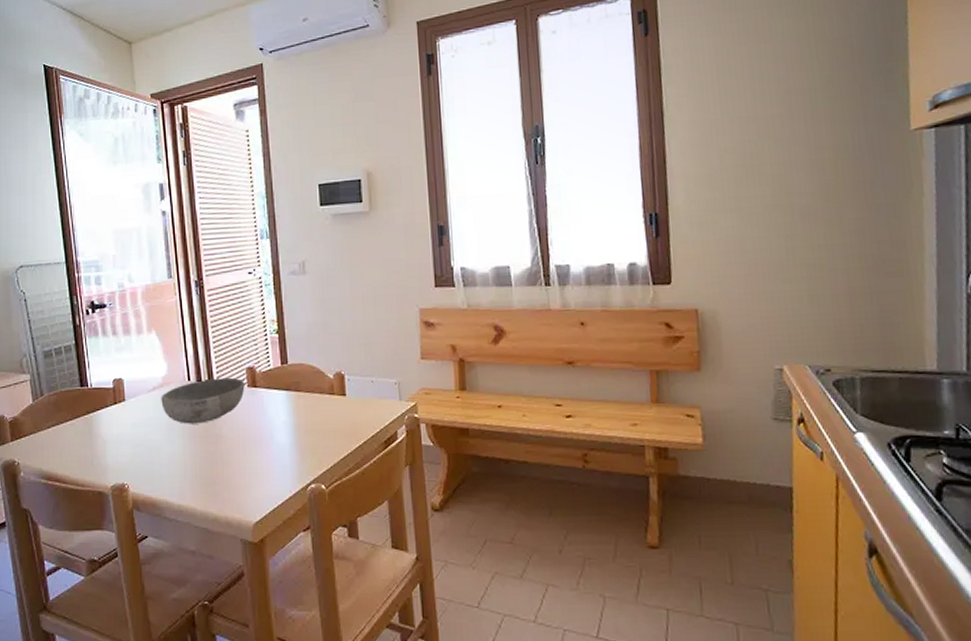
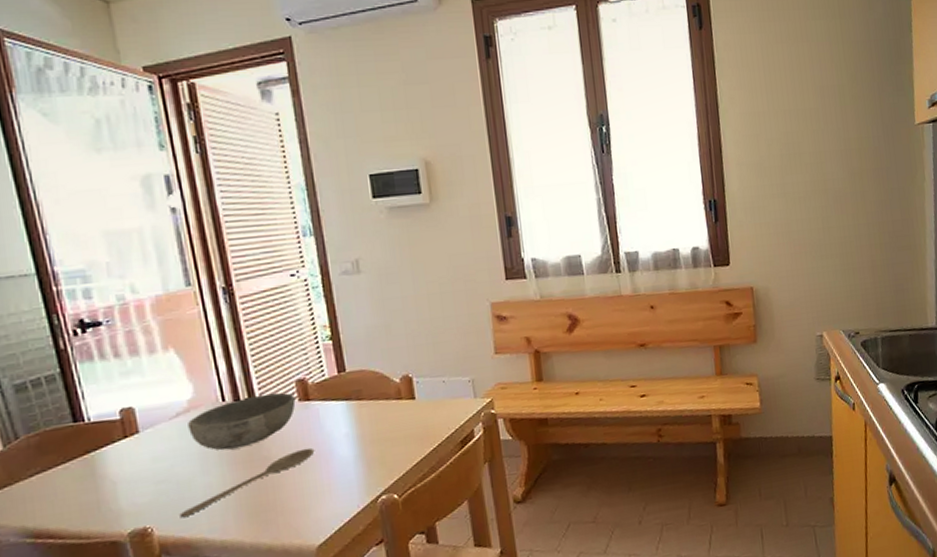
wooden spoon: none [149,430,258,479] -> present [179,448,315,517]

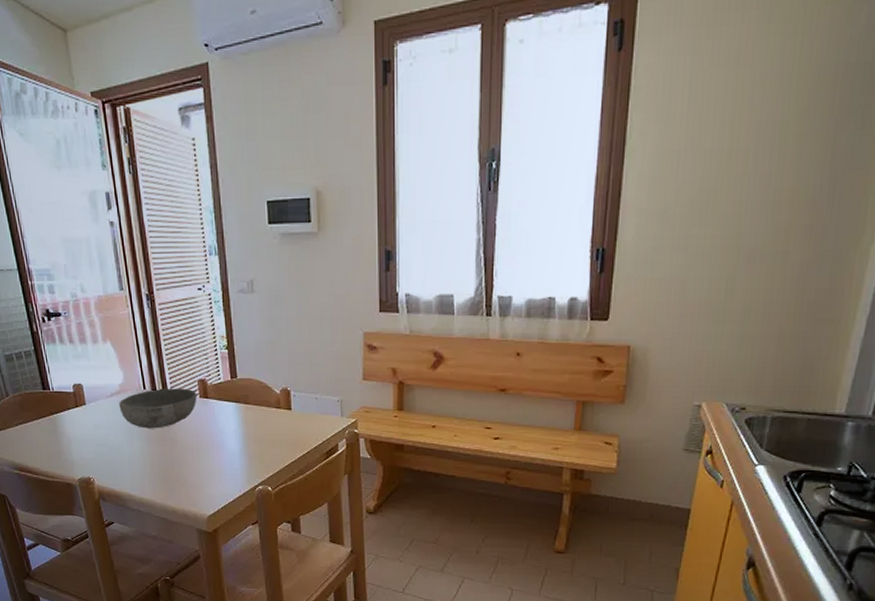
wooden spoon: present [179,448,315,517] -> none [112,437,210,474]

